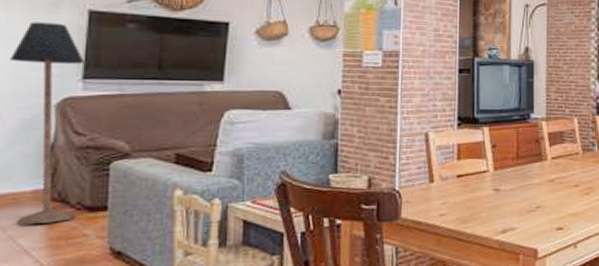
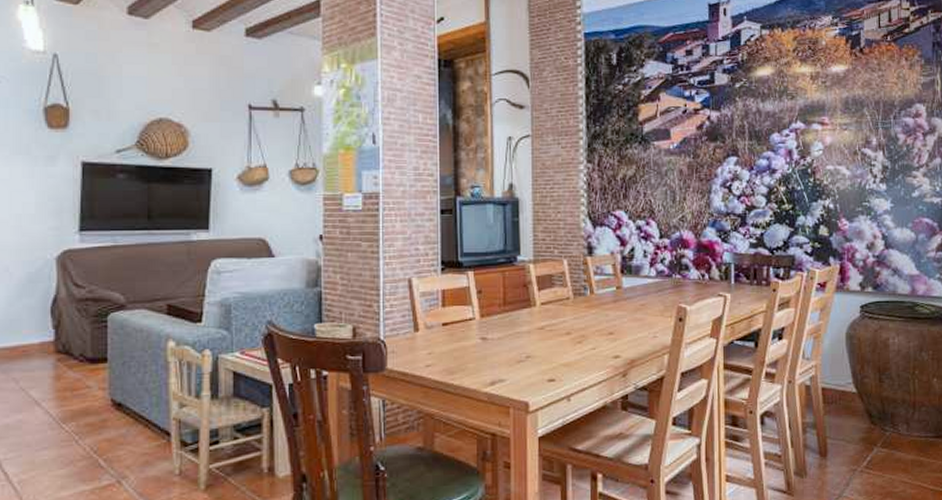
floor lamp: present [10,22,85,225] -> none [14,176,81,377]

